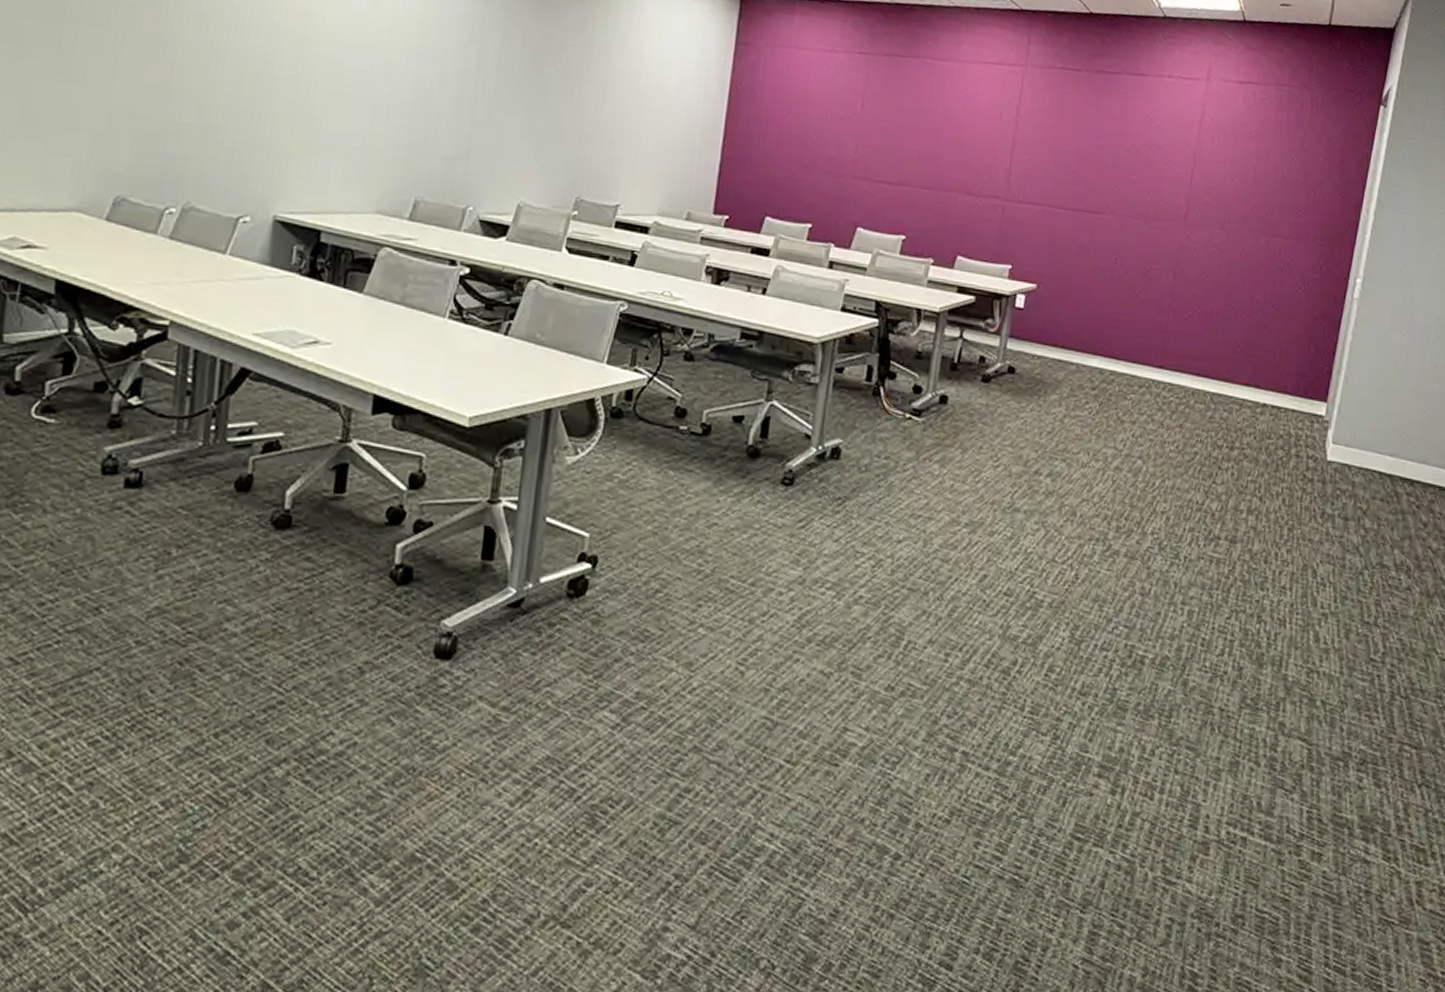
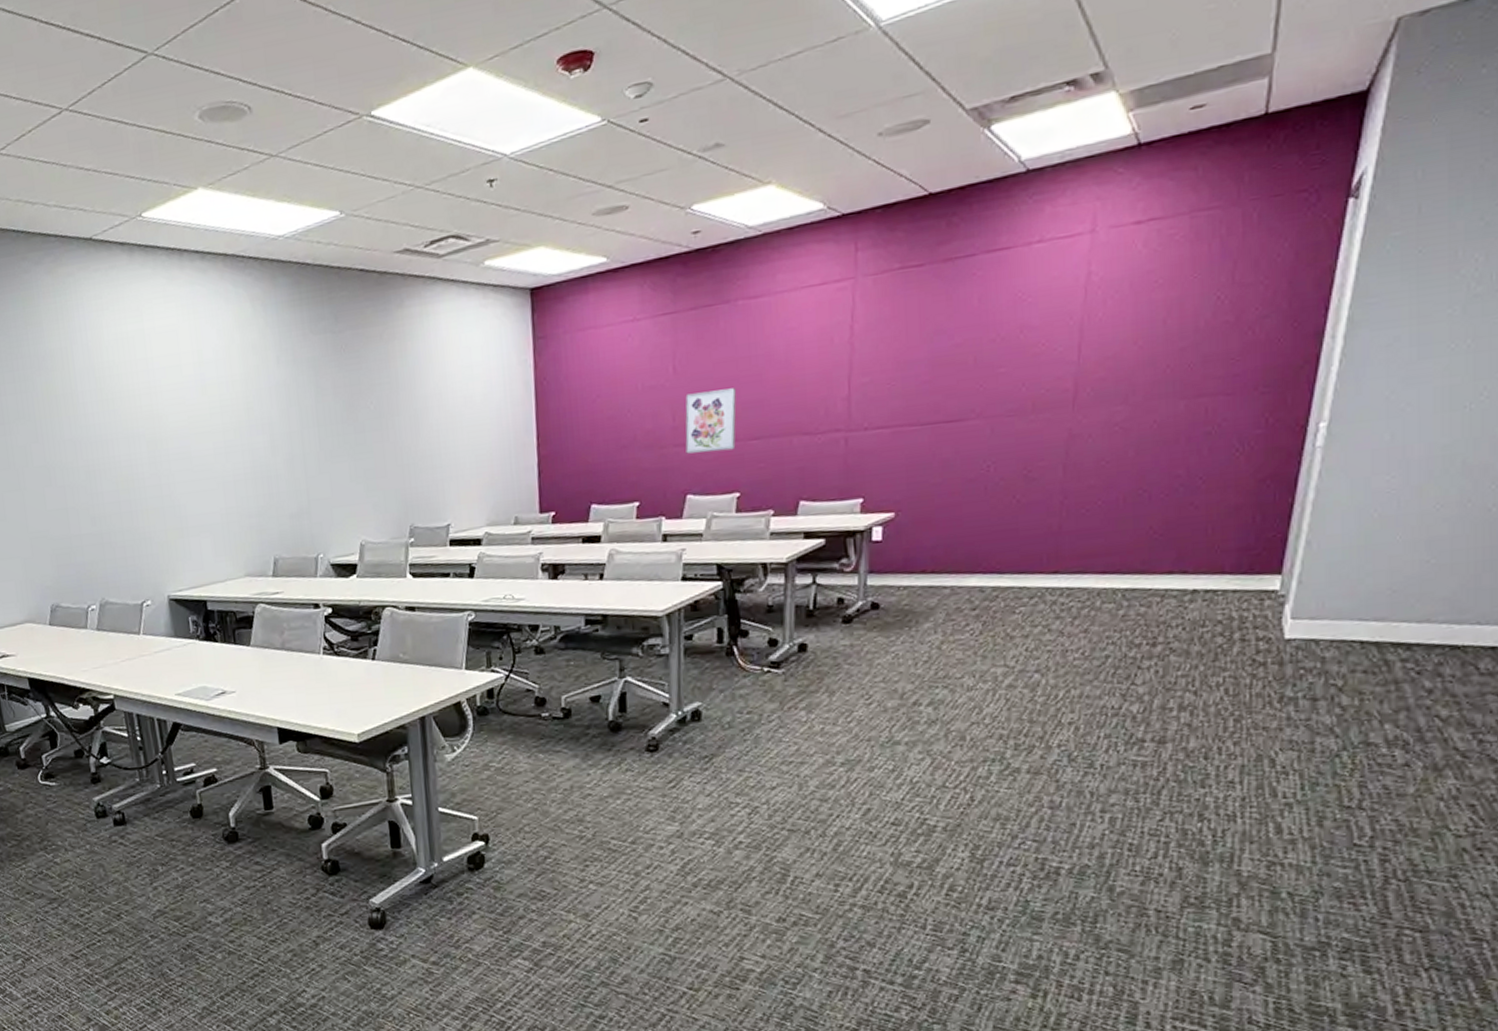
wall art: none [862,132,914,194] -> present [685,388,737,454]

